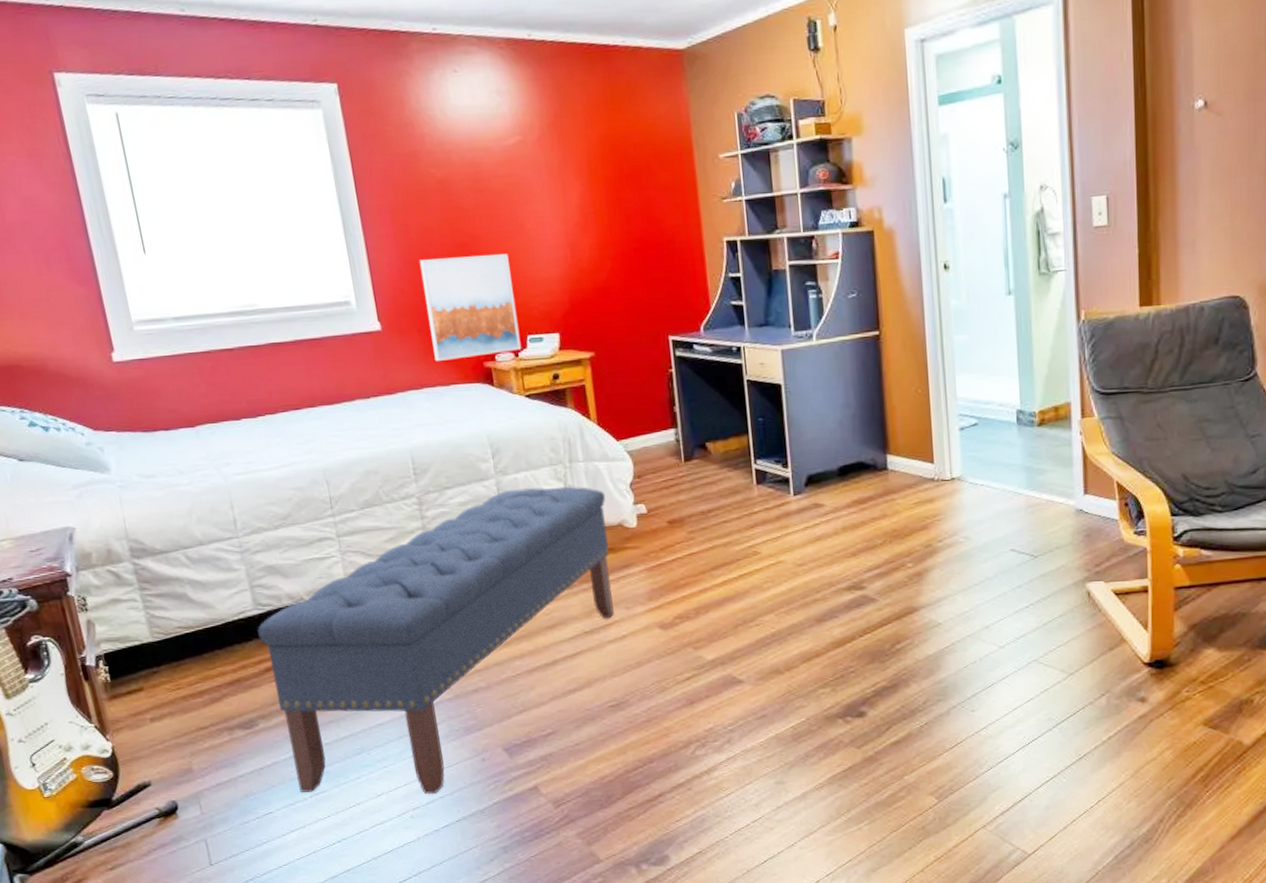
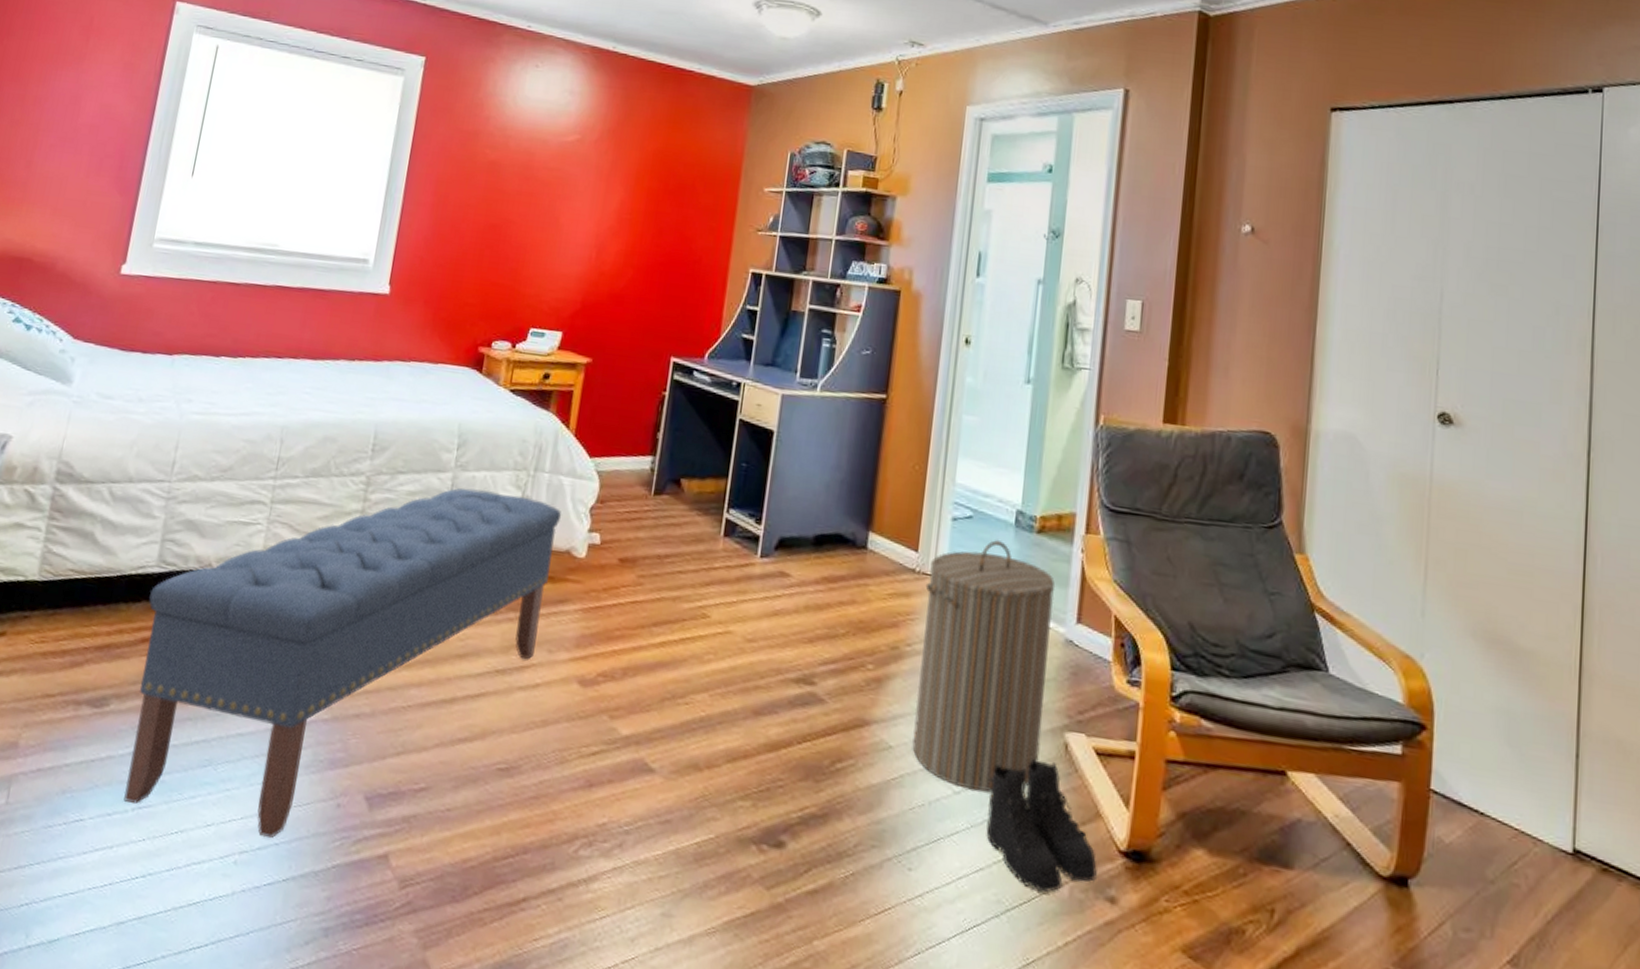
wall art: present [420,254,522,361] -> none [432,233,535,341]
laundry hamper: none [946,438,1067,643] -> present [912,539,1056,792]
boots: none [1028,608,1127,705] -> present [986,758,1097,892]

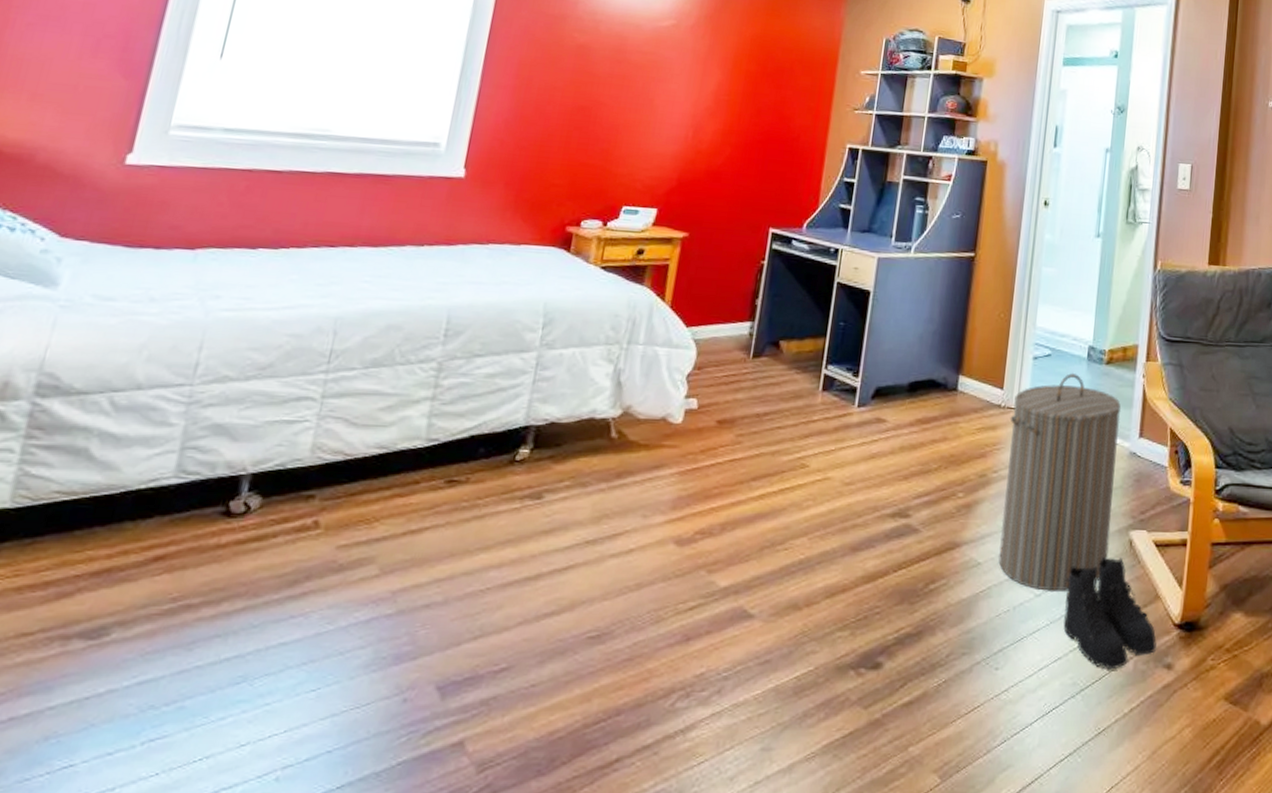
bench: present [123,488,562,838] -> none [129,366,657,748]

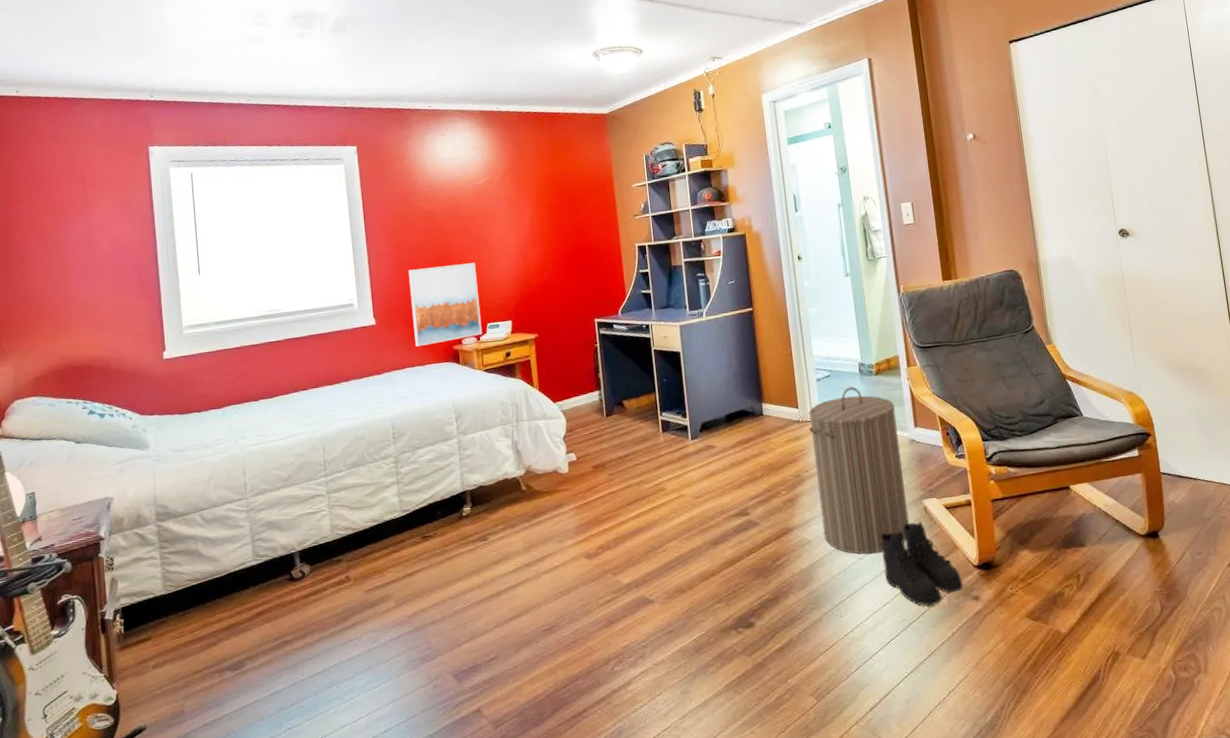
wall art: none [513,115,628,220] -> present [409,263,483,346]

